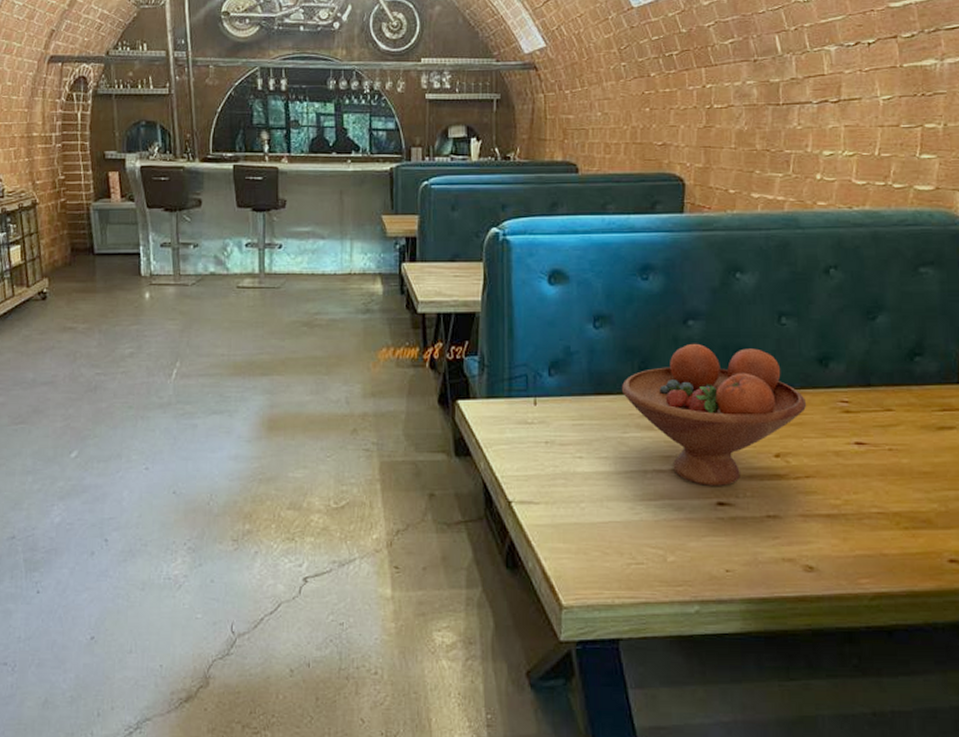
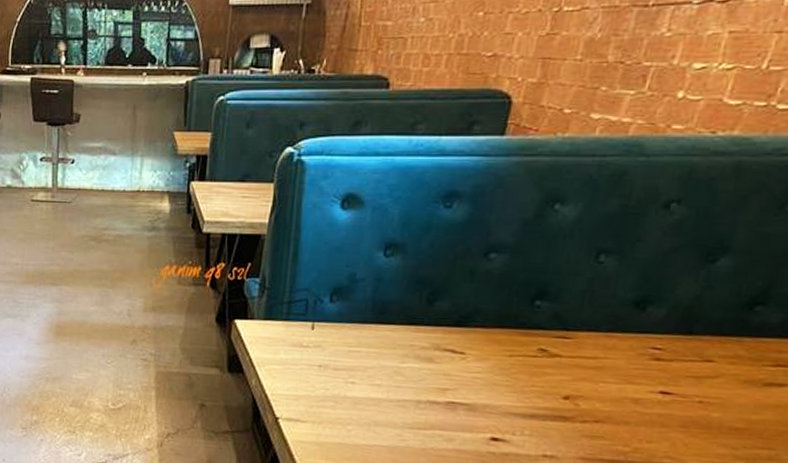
fruit bowl: present [622,343,807,486] -> none [406,277,612,423]

